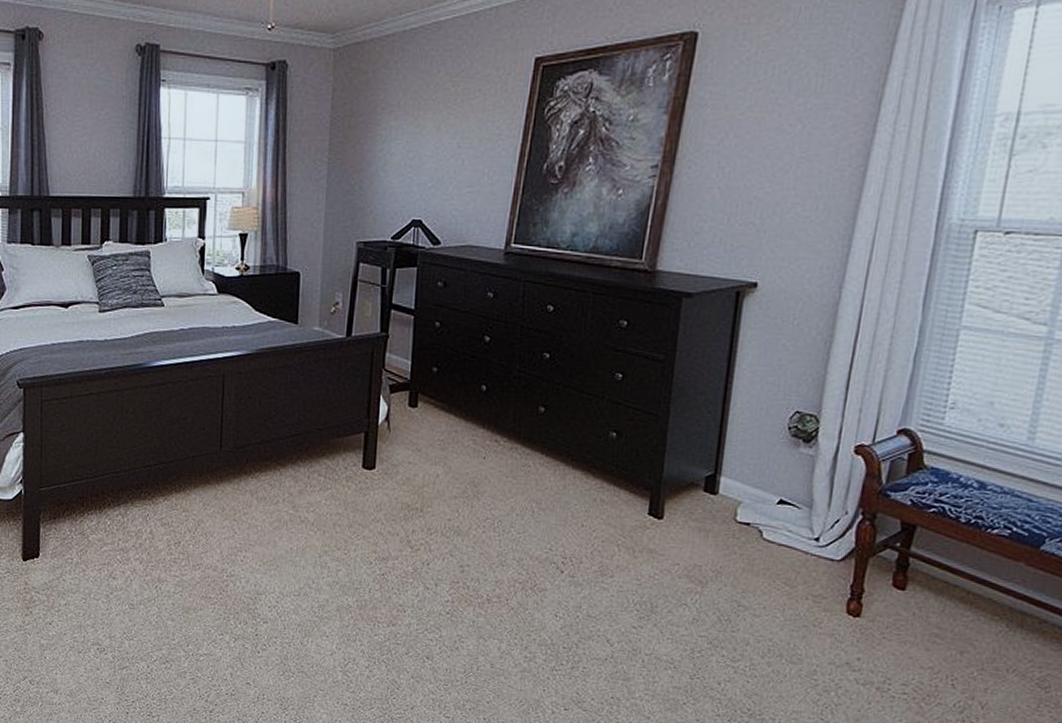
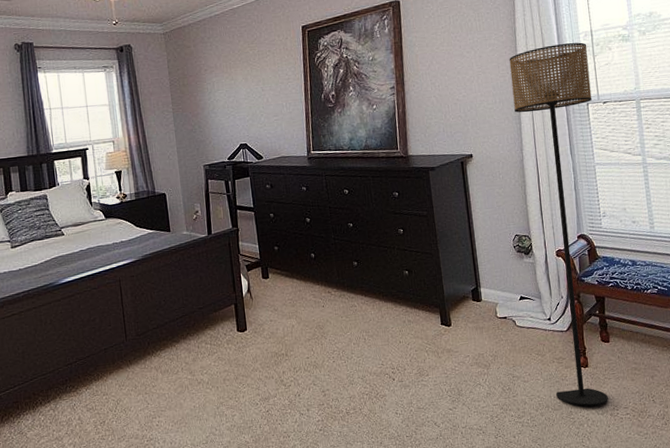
floor lamp: none [798,129,1004,672] -> present [509,42,608,406]

